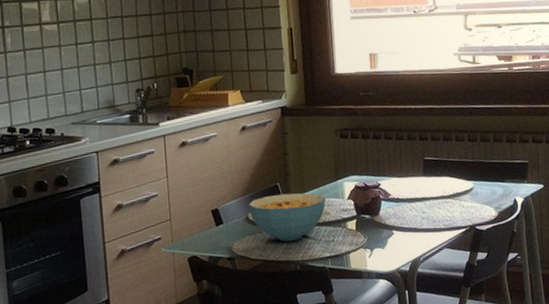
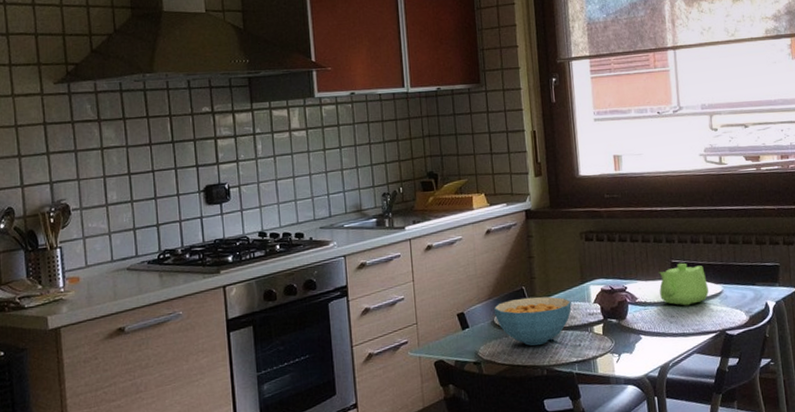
teapot: none [412,160,460,202] -> present [659,262,709,306]

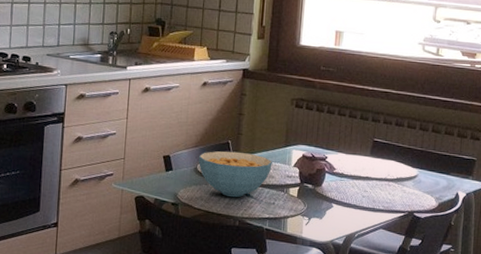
teapot: present [659,262,709,306] -> none [357,142,405,184]

